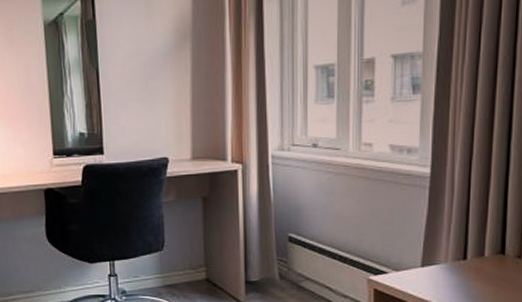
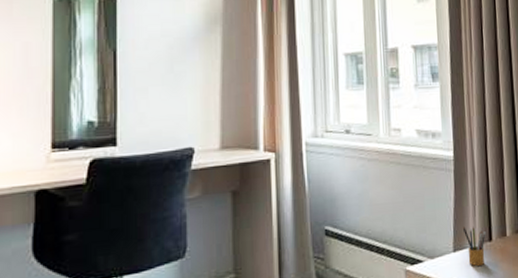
pencil box: none [433,243,461,282] -> present [462,226,486,266]

